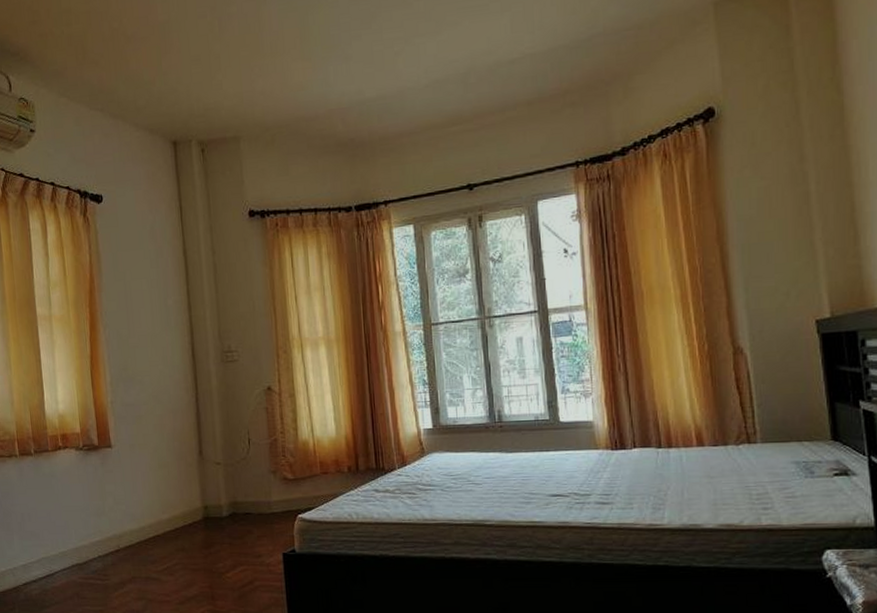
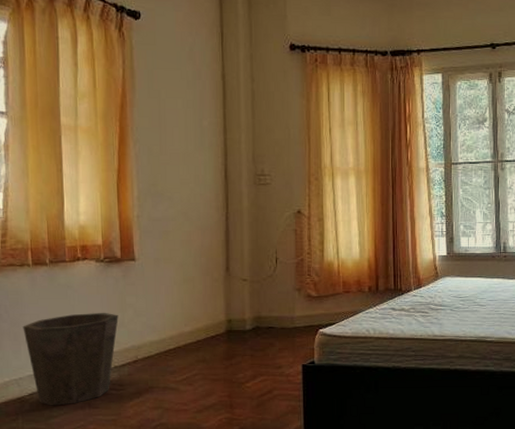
waste bin: none [14,500,100,596] -> present [23,312,119,406]

